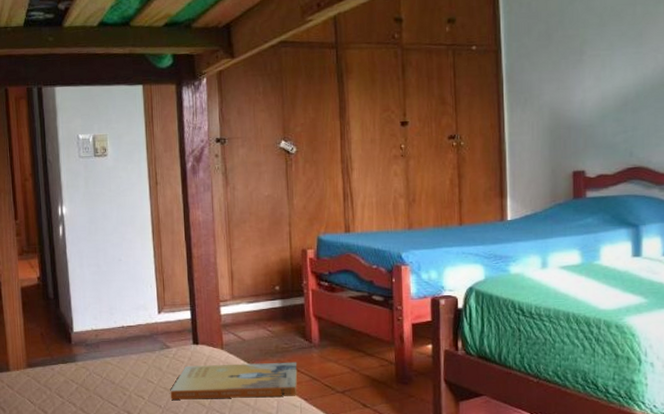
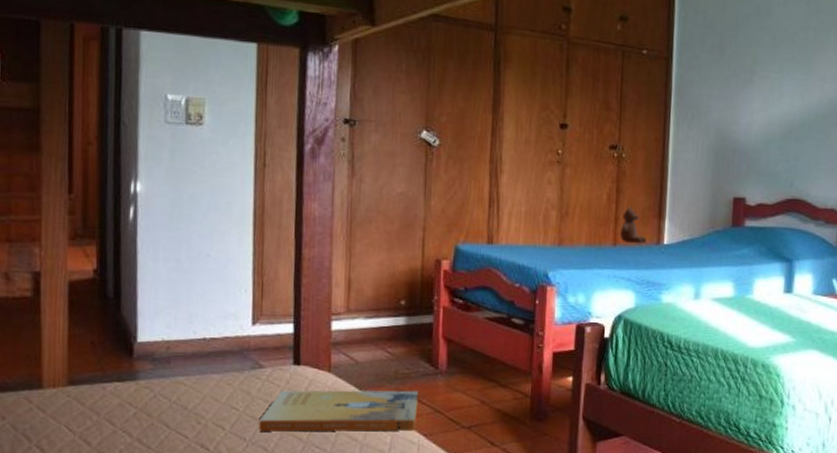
teddy bear: none [465,188,492,222] -> present [620,206,648,244]

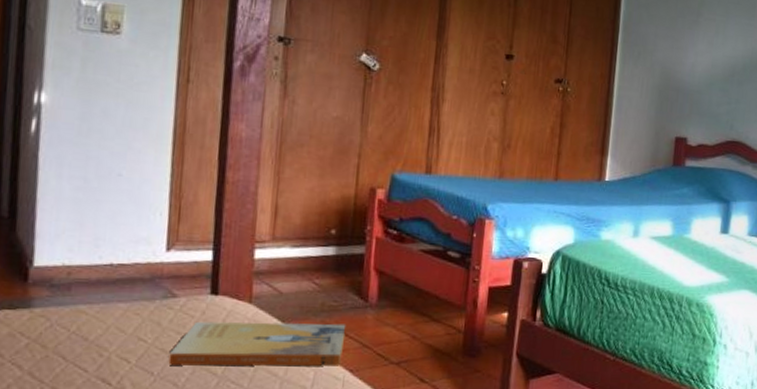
teddy bear: present [620,206,648,244] -> none [562,141,589,180]

